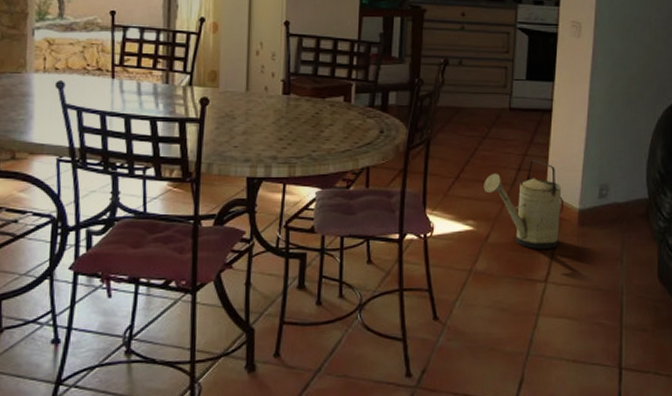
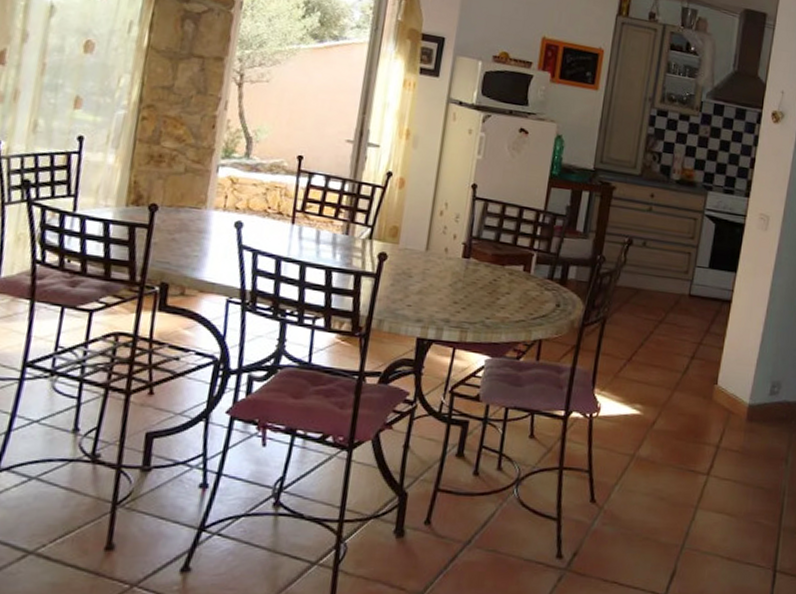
watering can: present [483,160,564,250] -> none [655,349,735,442]

